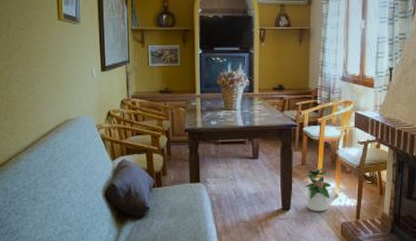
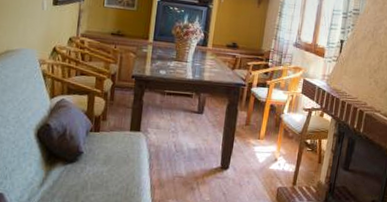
potted plant: present [299,167,331,212] -> none [241,129,272,175]

